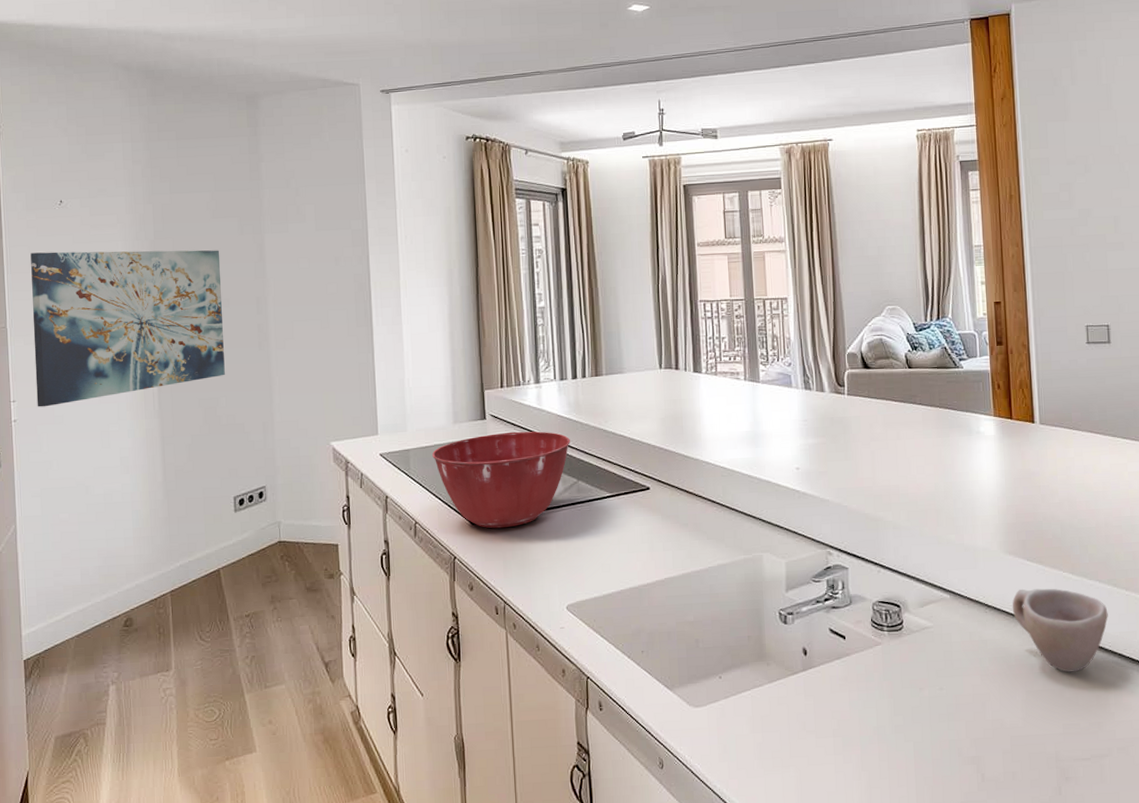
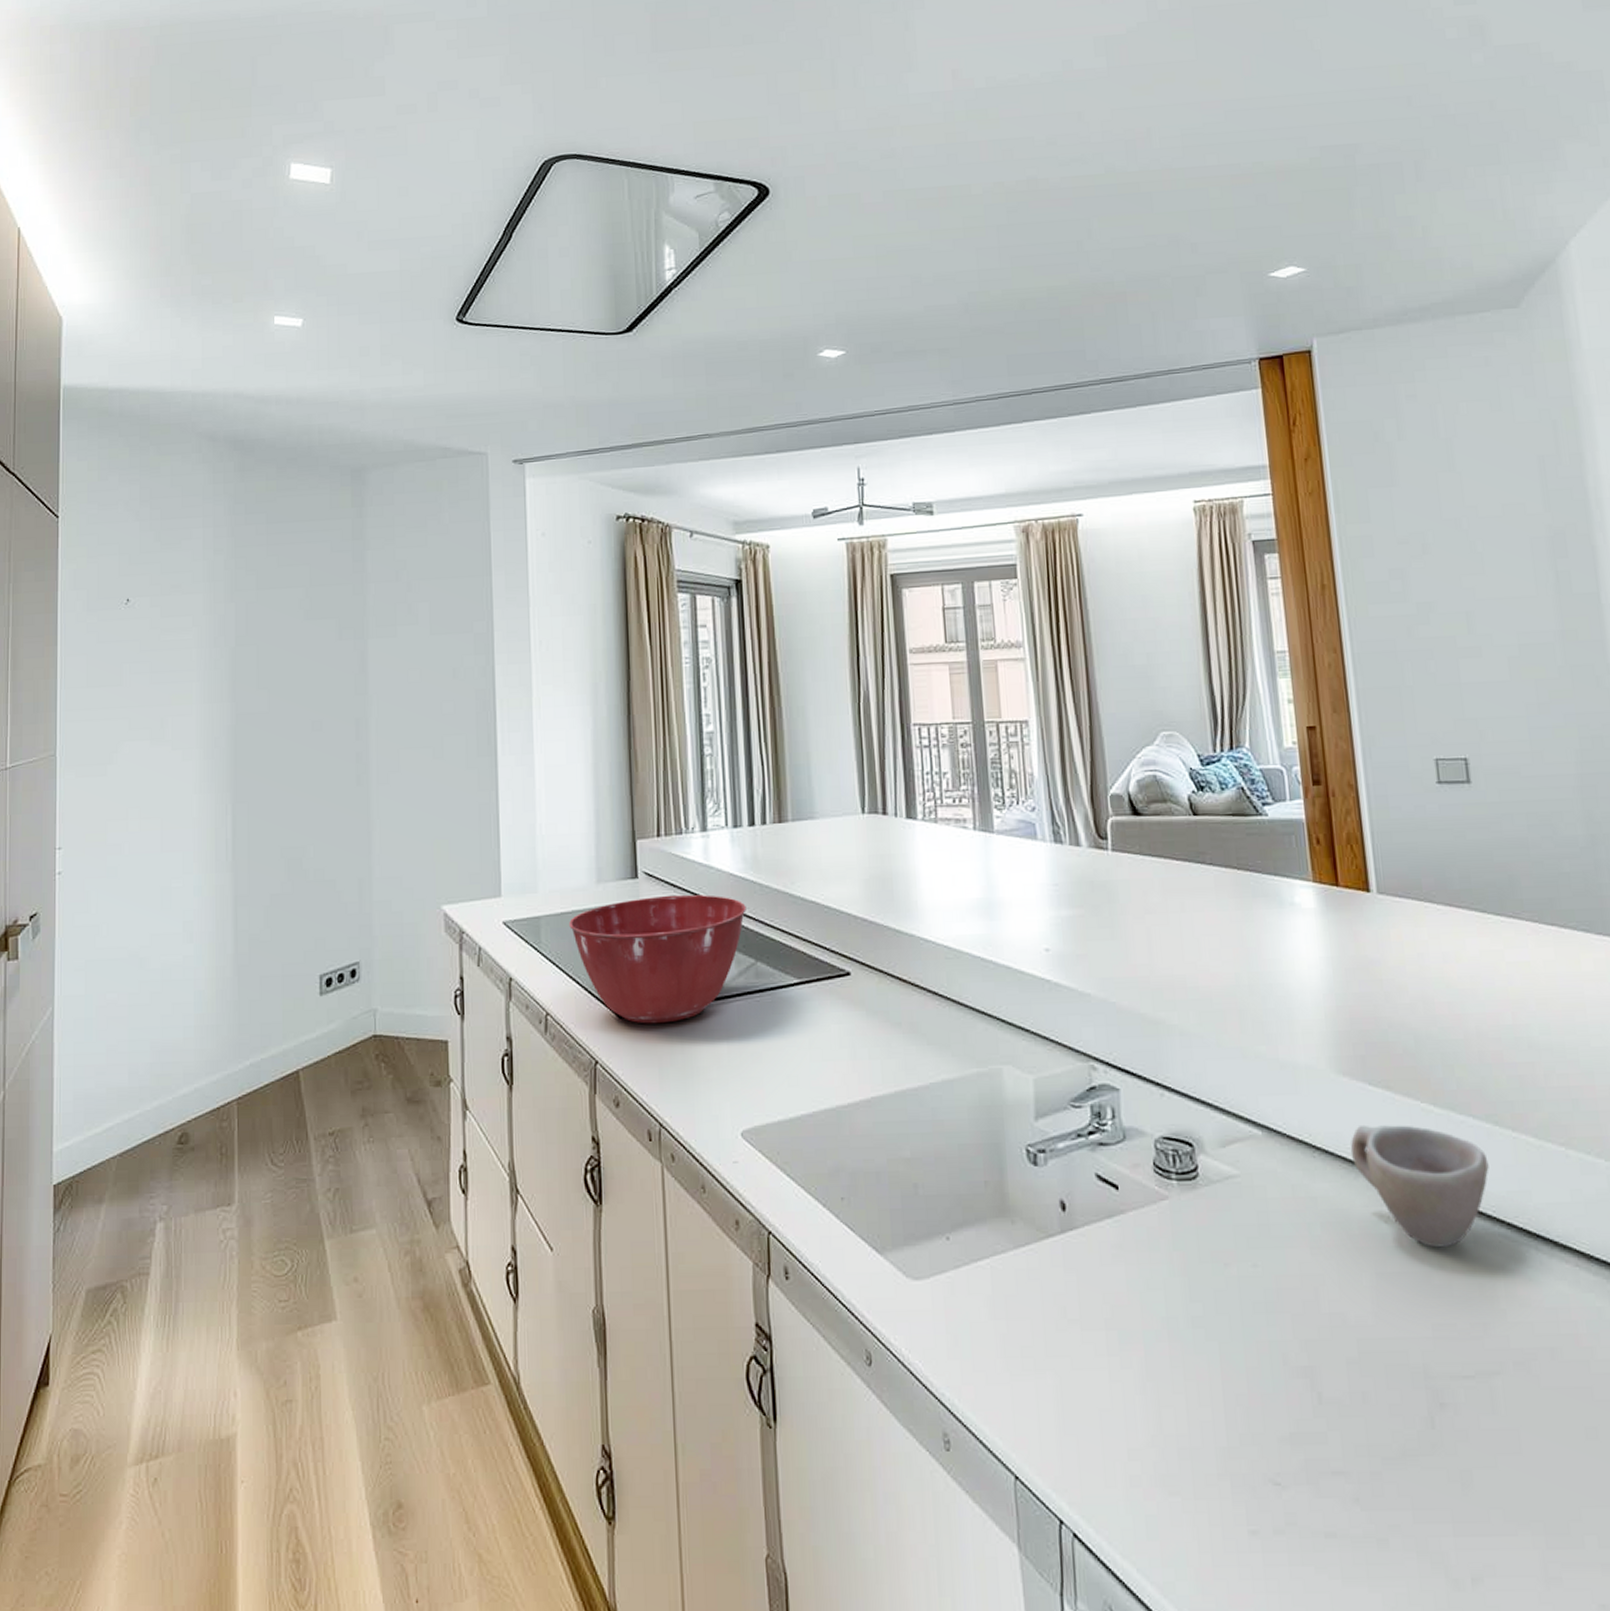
wall art: present [30,250,225,407] -> none [87,659,314,856]

